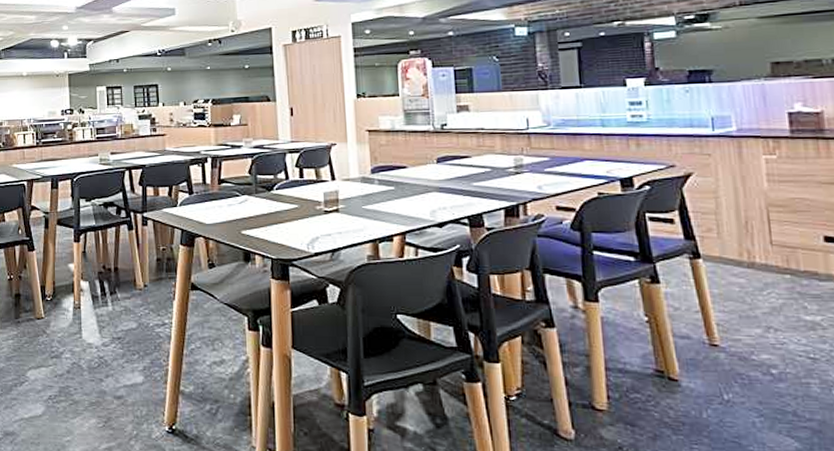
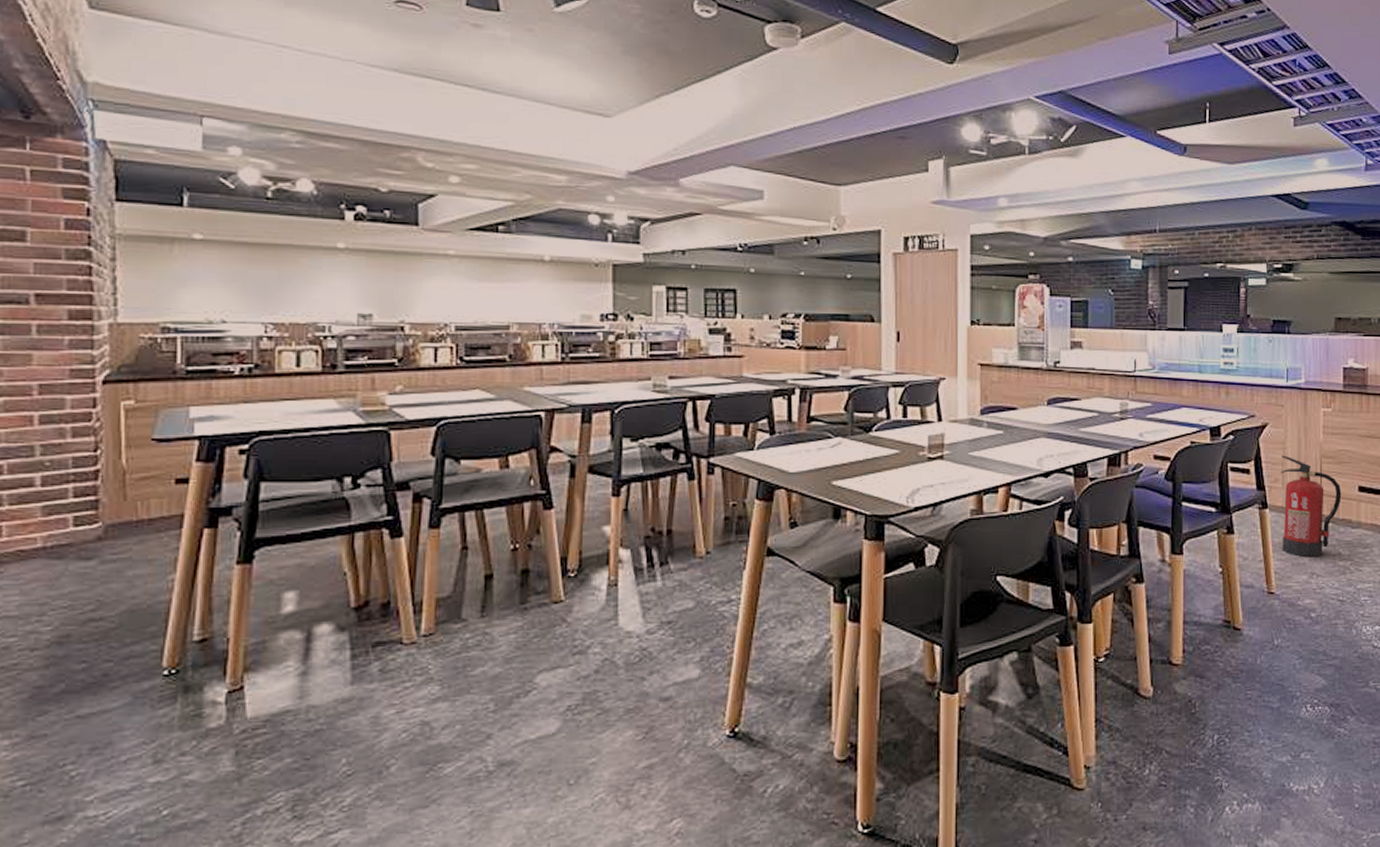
fire extinguisher: none [714,204,801,310] -> present [1280,455,1342,557]

